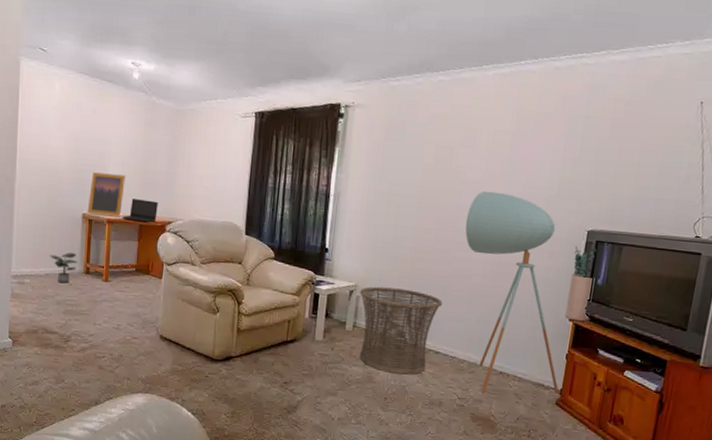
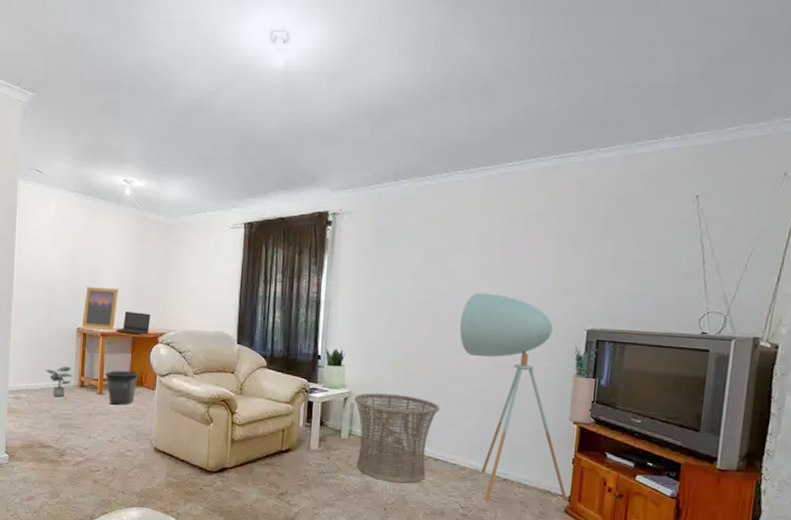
waste bin: none [110,258,146,293] -> present [104,370,139,406]
planter: none [327,241,354,282] -> present [321,348,348,389]

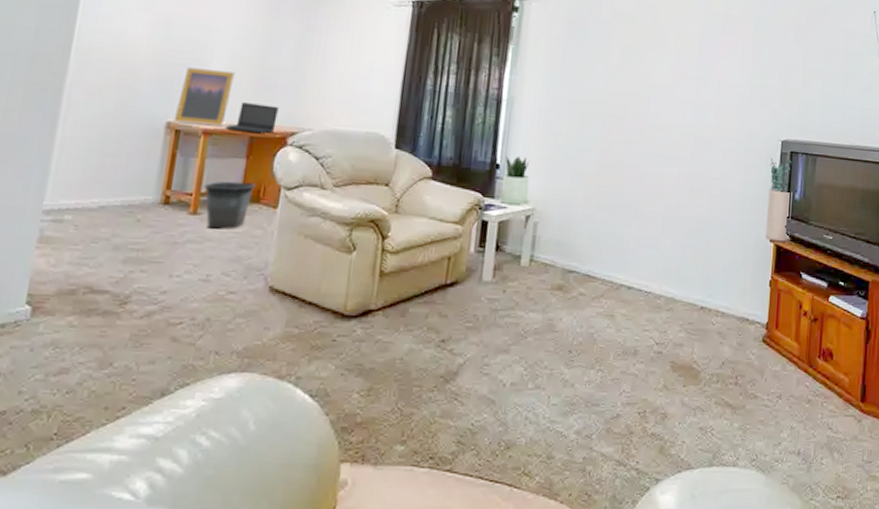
potted plant: present [45,366,73,398] -> none [109,175,153,220]
basket: present [354,392,440,484] -> none [537,209,635,318]
floor lamp: present [459,292,567,503] -> none [656,97,765,336]

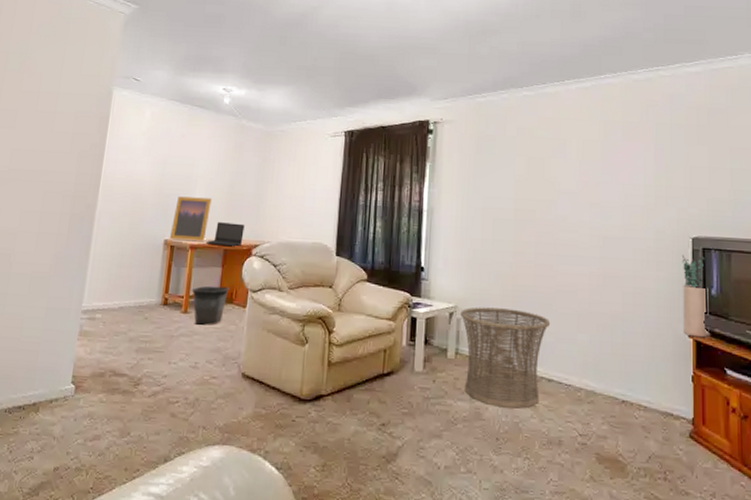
planter: present [498,155,531,205] -> none [425,259,453,303]
basket: none [537,209,635,318] -> present [460,307,551,409]

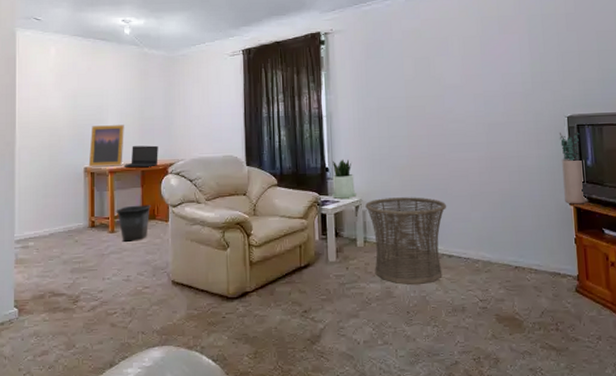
planter: none [425,259,453,303] -> present [332,159,358,199]

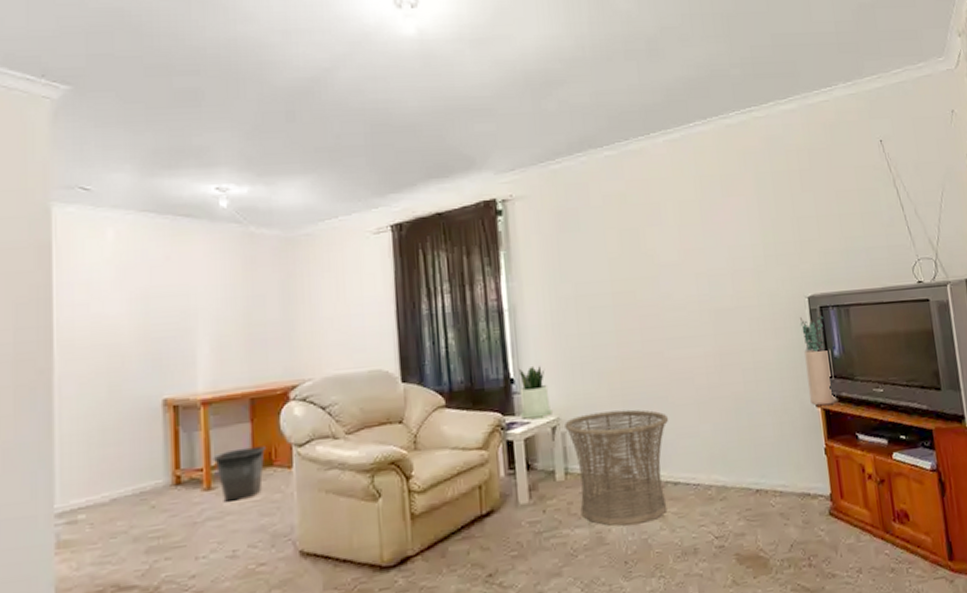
picture frame: present [88,125,124,167] -> none [169,335,223,398]
laptop: present [123,145,158,168] -> none [223,361,275,395]

